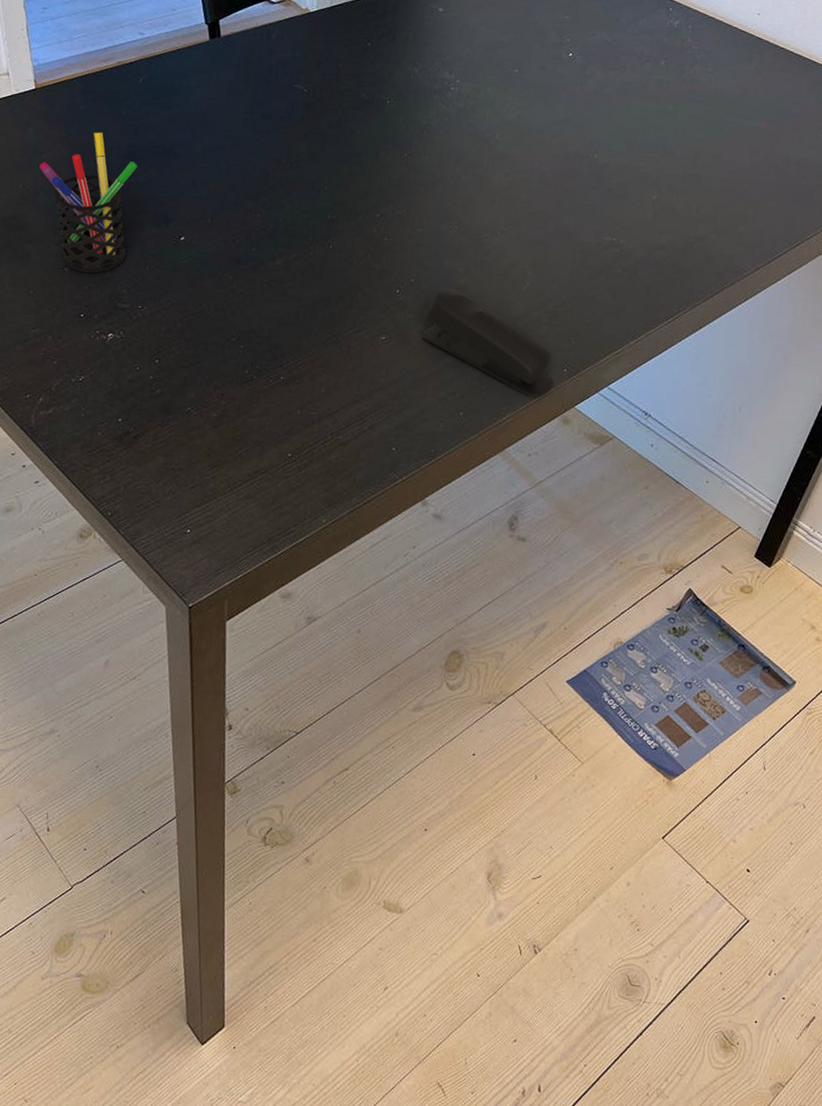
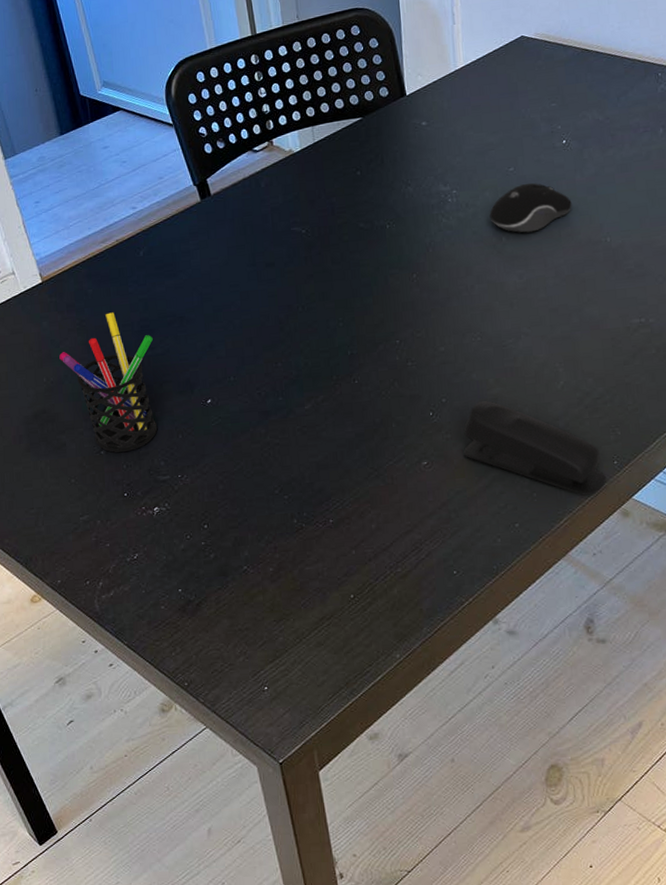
computer mouse: none [487,87,568,135] -> present [489,183,572,233]

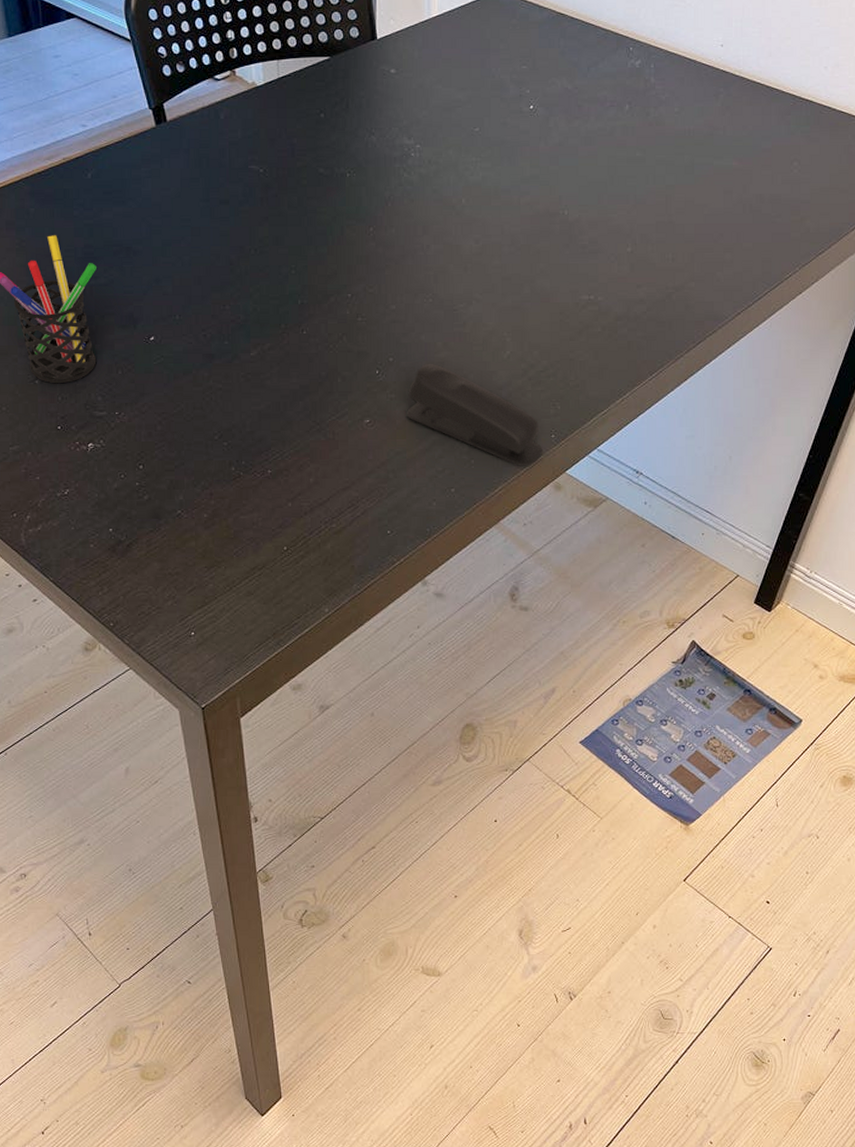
computer mouse: present [489,183,572,233] -> none [451,145,533,197]

